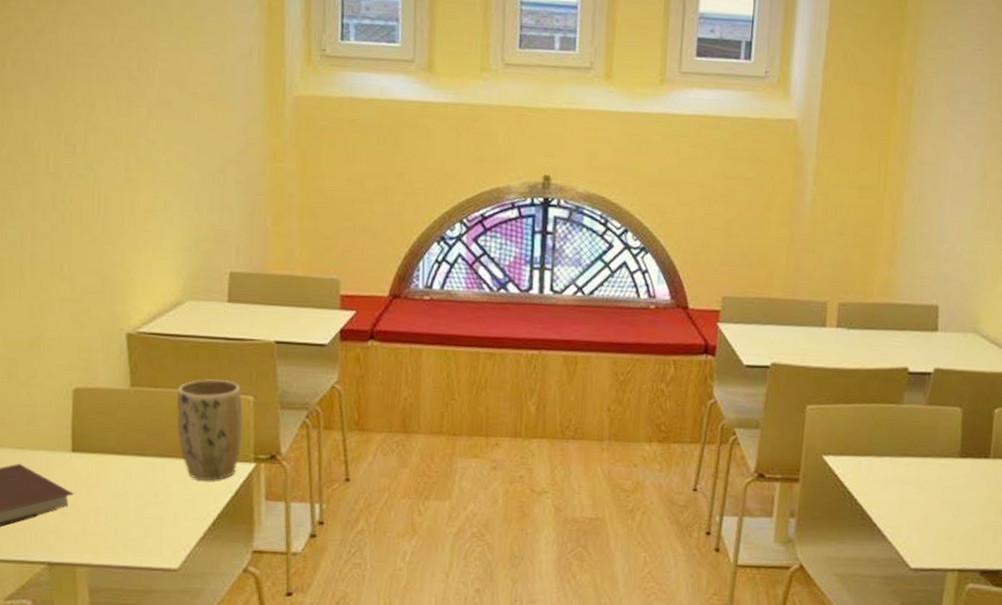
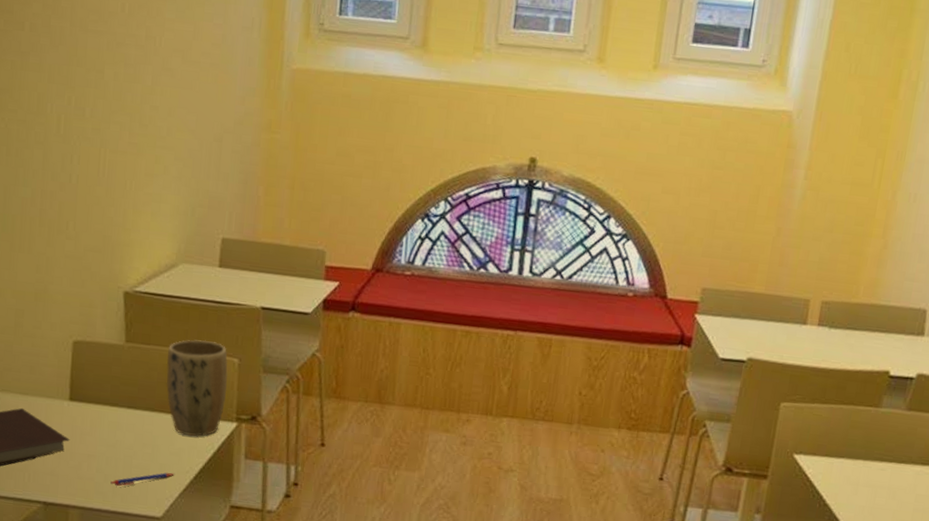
pen: none [121,520,192,540] -> present [110,472,176,487]

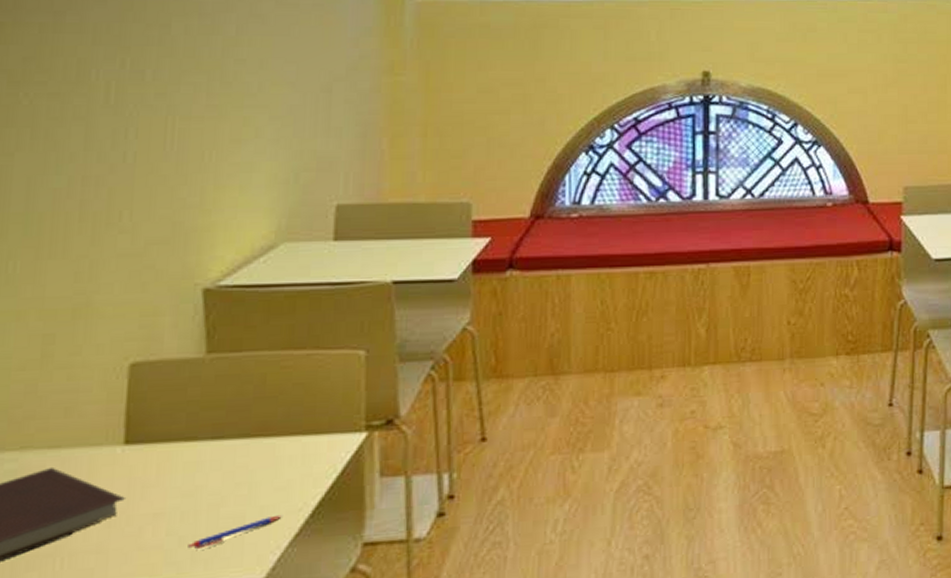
plant pot: present [166,339,228,437] -> none [265,333,351,462]

